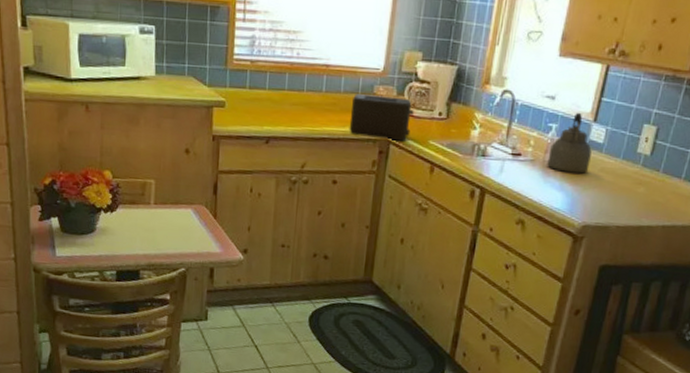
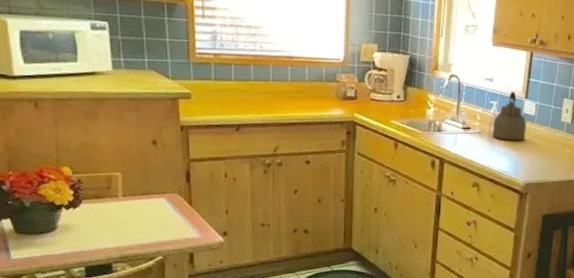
toaster: present [349,94,414,141] -> none [317,82,375,122]

